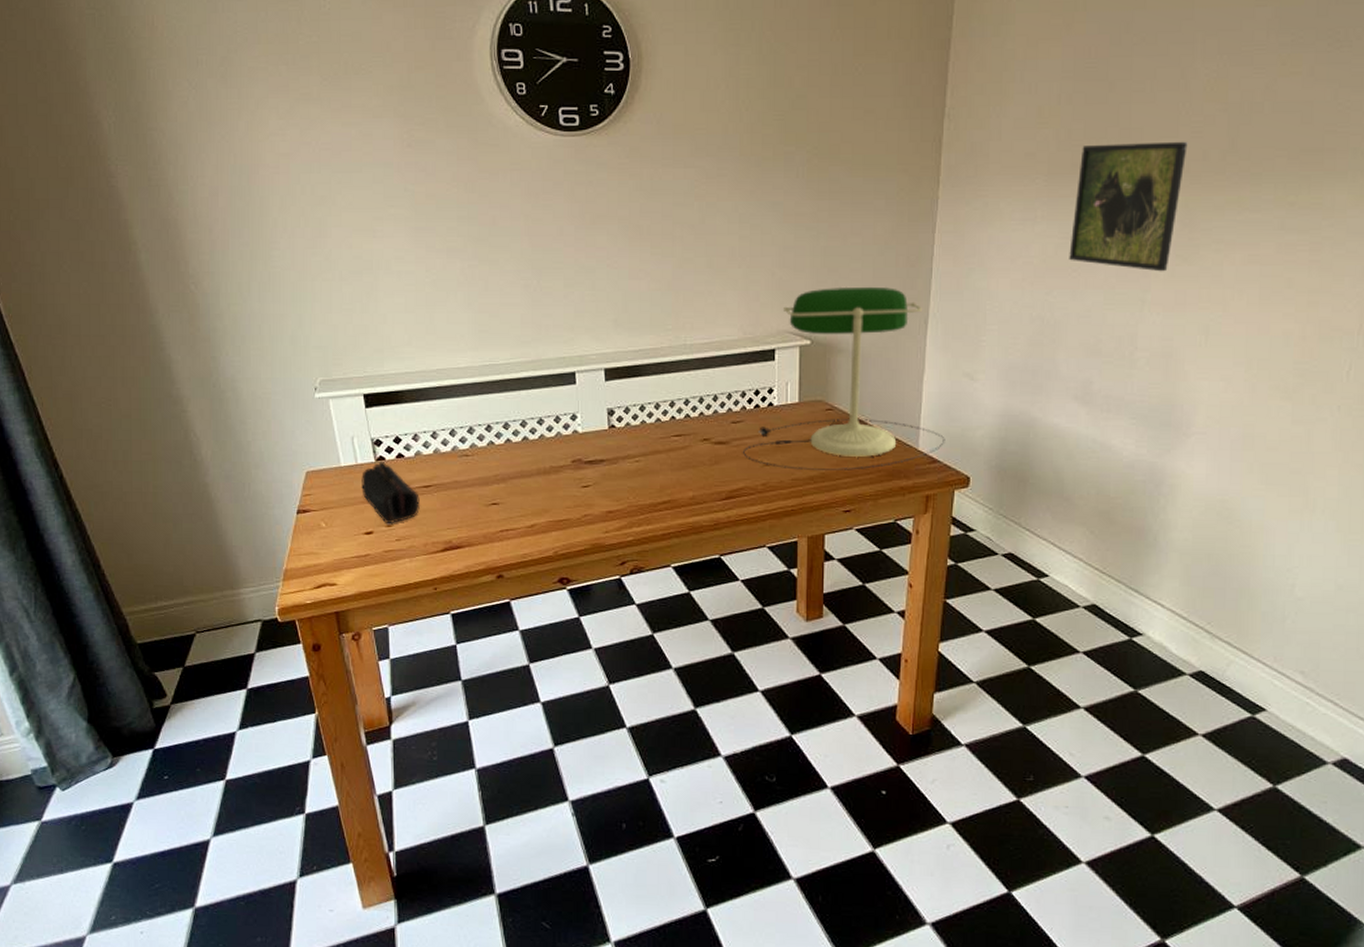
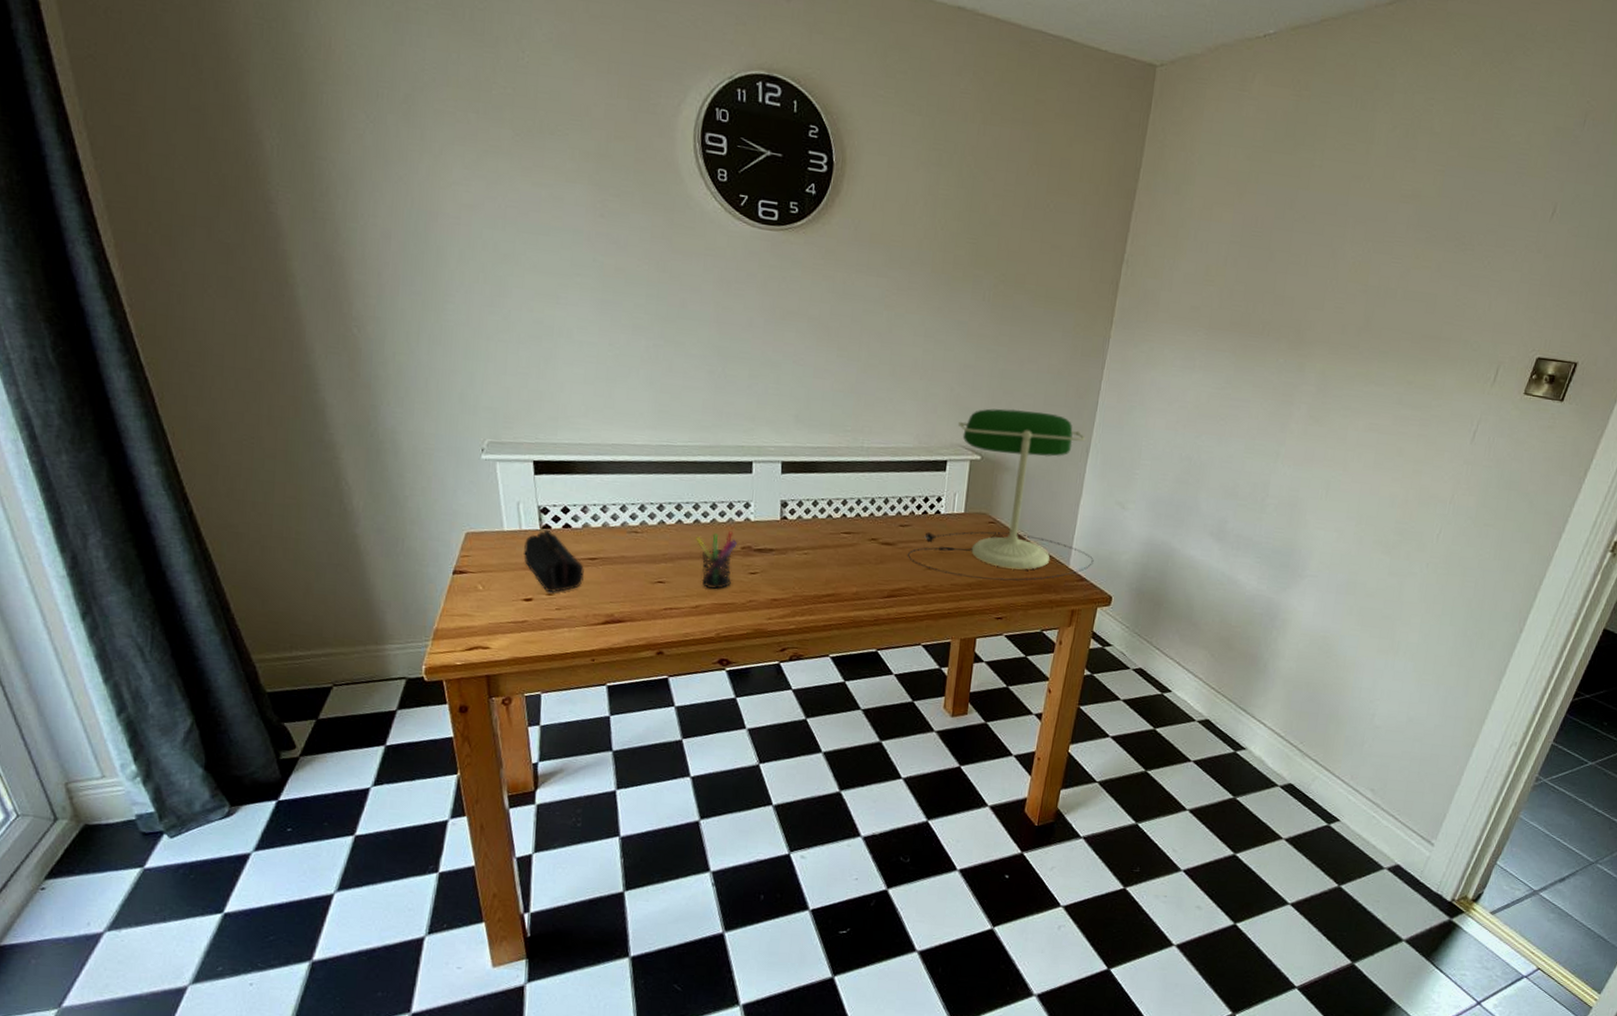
pen holder: none [526,445,567,507] -> present [696,531,737,590]
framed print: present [1069,141,1188,272] -> none [1219,306,1331,430]

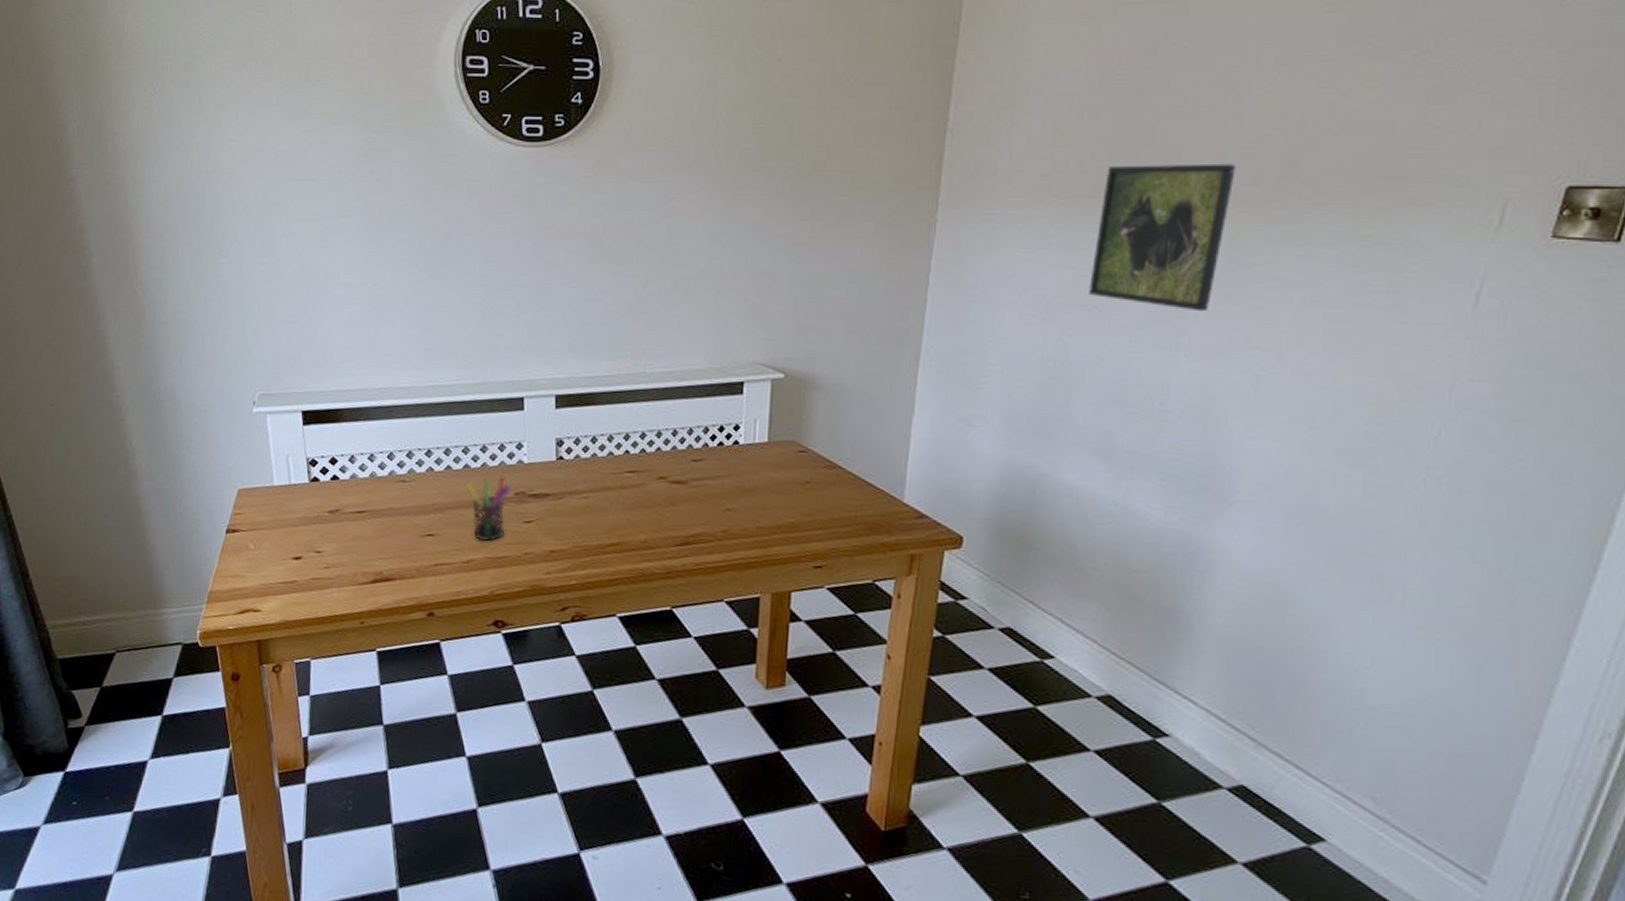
pencil case: present [524,530,584,593] -> none [293,483,352,551]
desk lamp: present [907,408,1094,582] -> none [701,315,936,522]
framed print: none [1219,306,1331,430] -> present [1089,163,1236,312]

